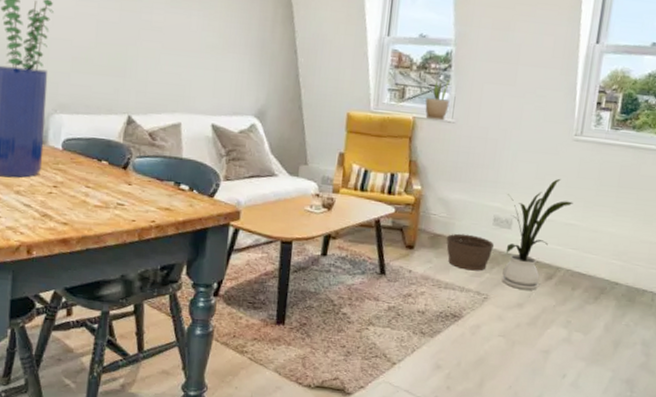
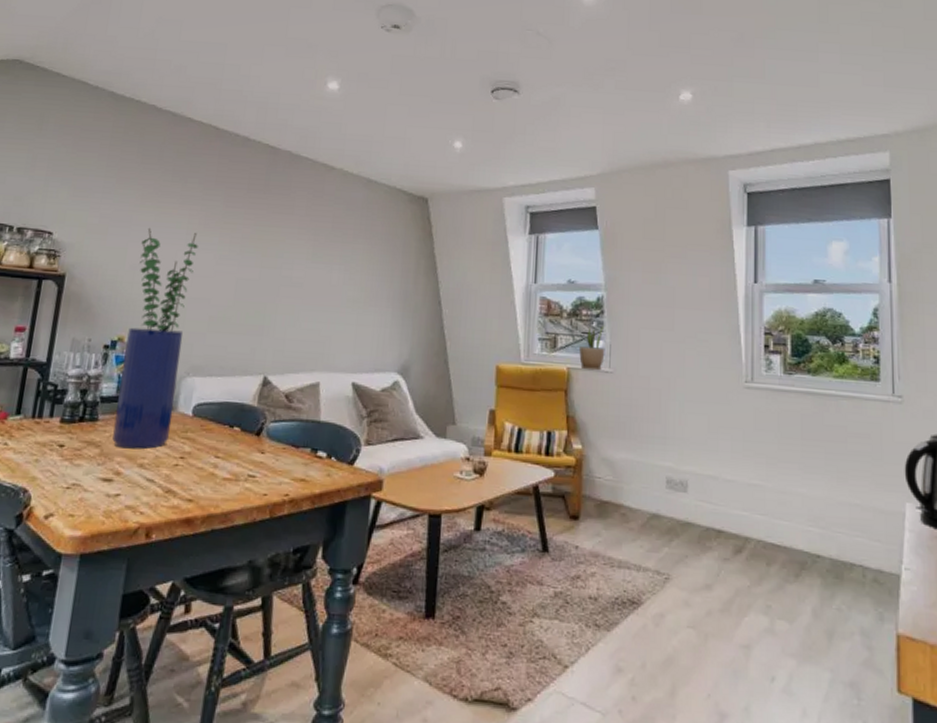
basket: present [446,233,495,271] -> none [614,499,671,545]
house plant: present [501,178,573,290] -> none [679,431,754,567]

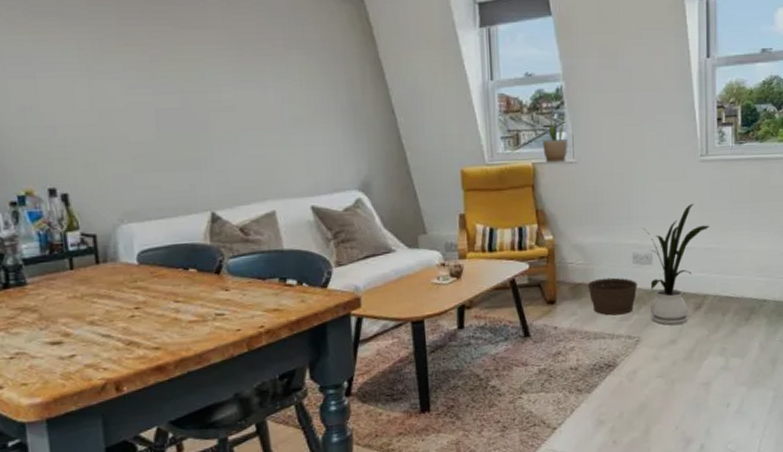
vase: present [112,227,198,449] -> none [23,59,118,309]
basket: none [614,499,671,545] -> present [587,277,638,316]
house plant: none [679,431,754,567] -> present [643,203,710,325]

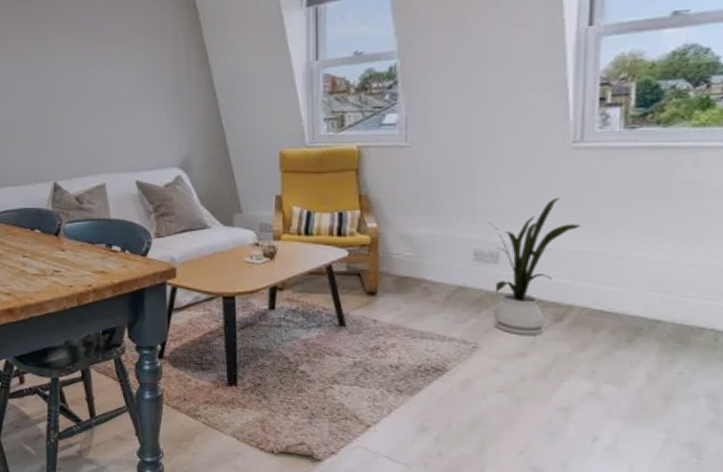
potted plant: present [543,116,568,163] -> none [371,97,400,147]
basket: present [587,277,638,316] -> none [415,274,479,316]

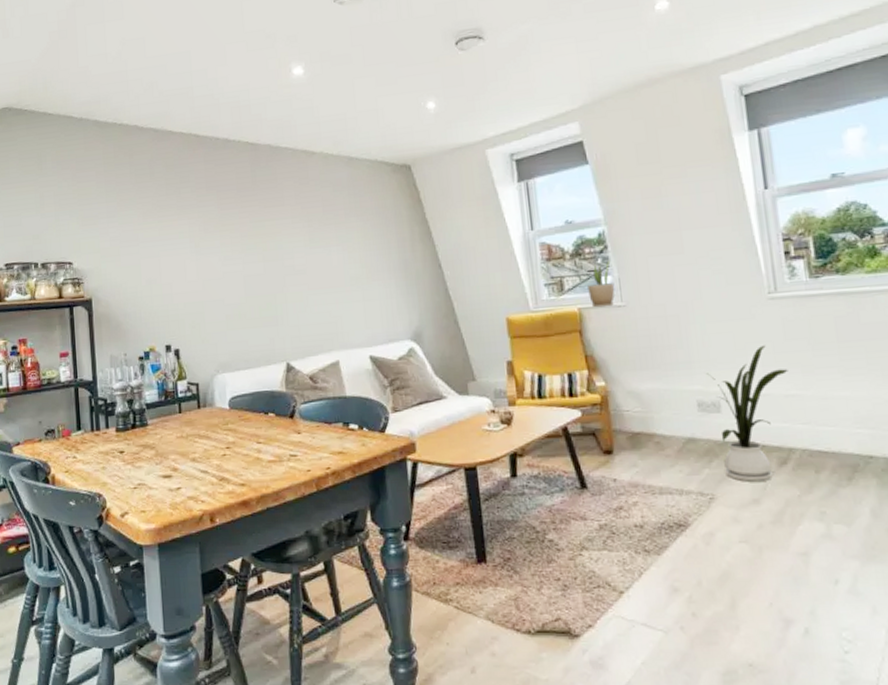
potted plant: none [371,97,400,147] -> present [588,260,615,308]

